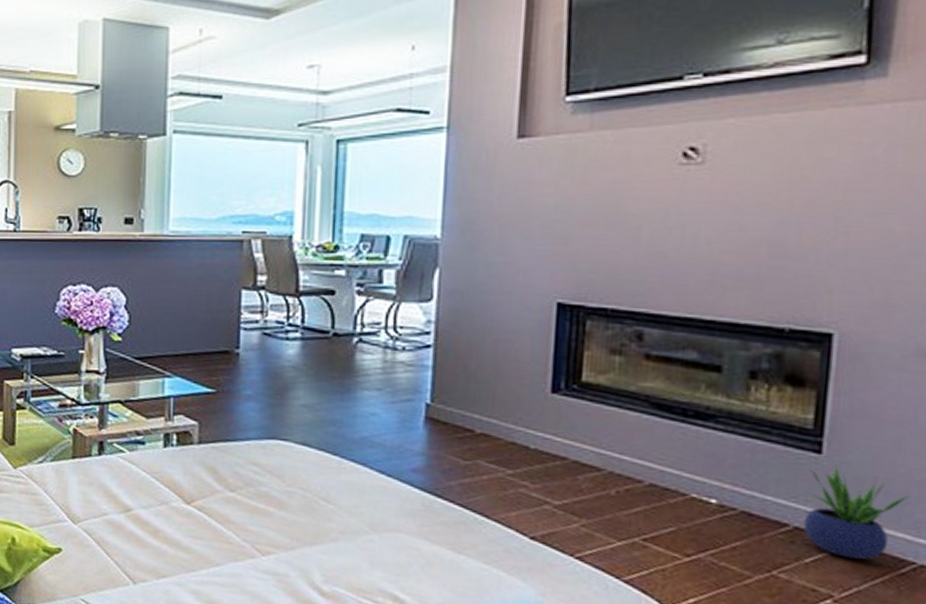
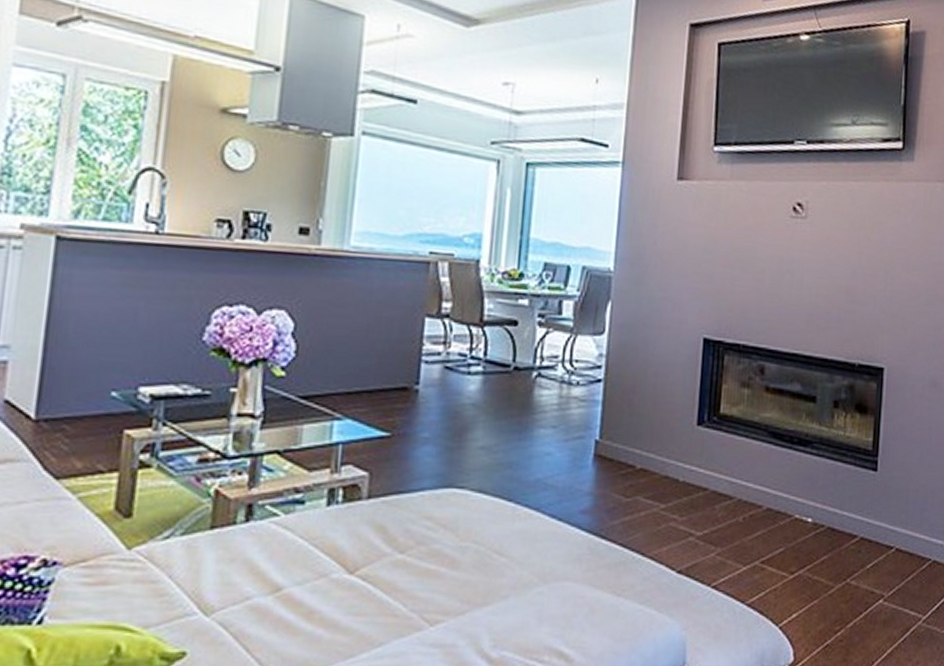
potted plant: present [803,465,909,560] -> none [866,480,927,562]

